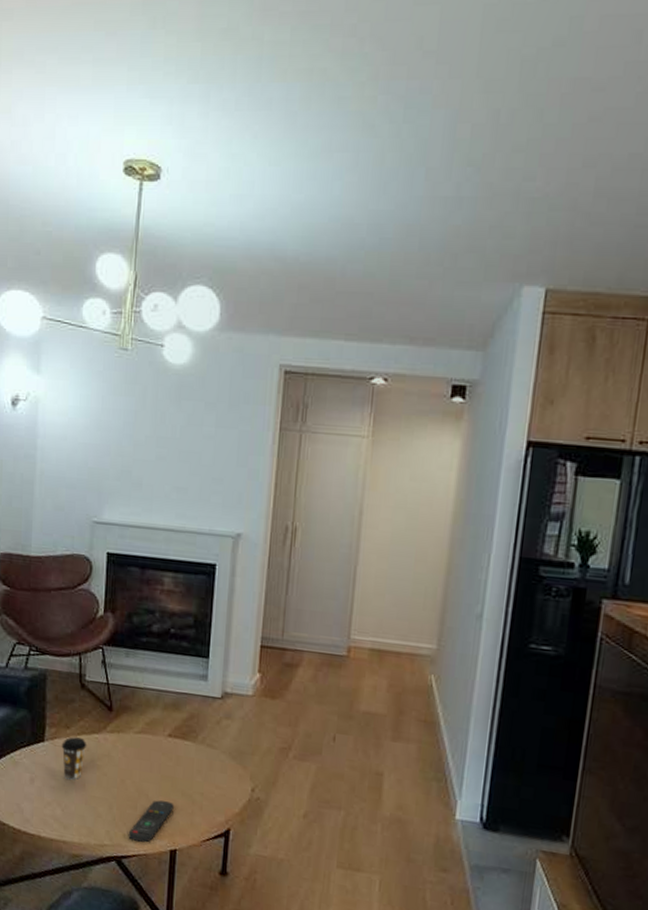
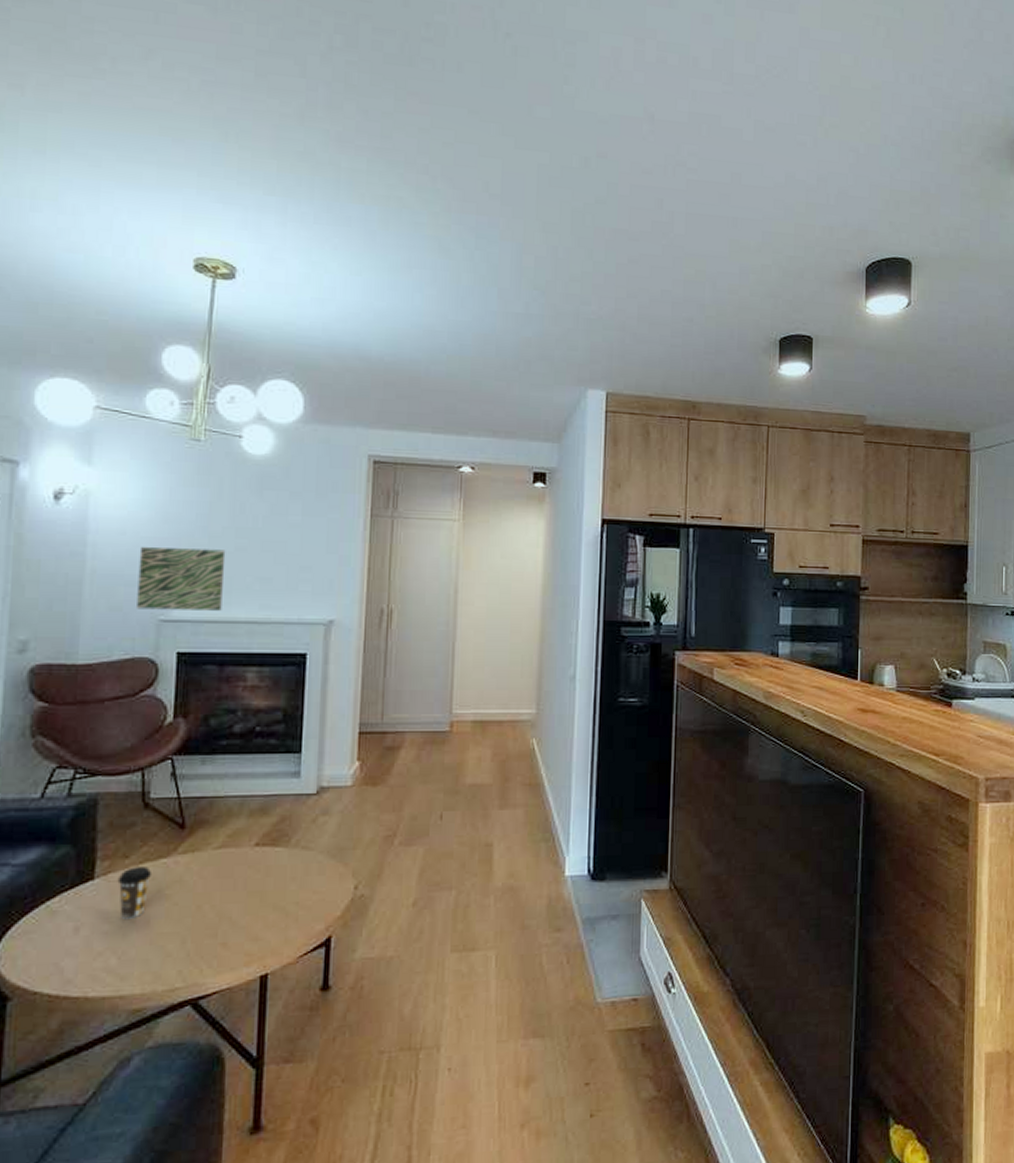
wall art: none [75,451,148,517] -> present [137,546,226,611]
remote control: present [128,800,174,843] -> none [206,920,264,975]

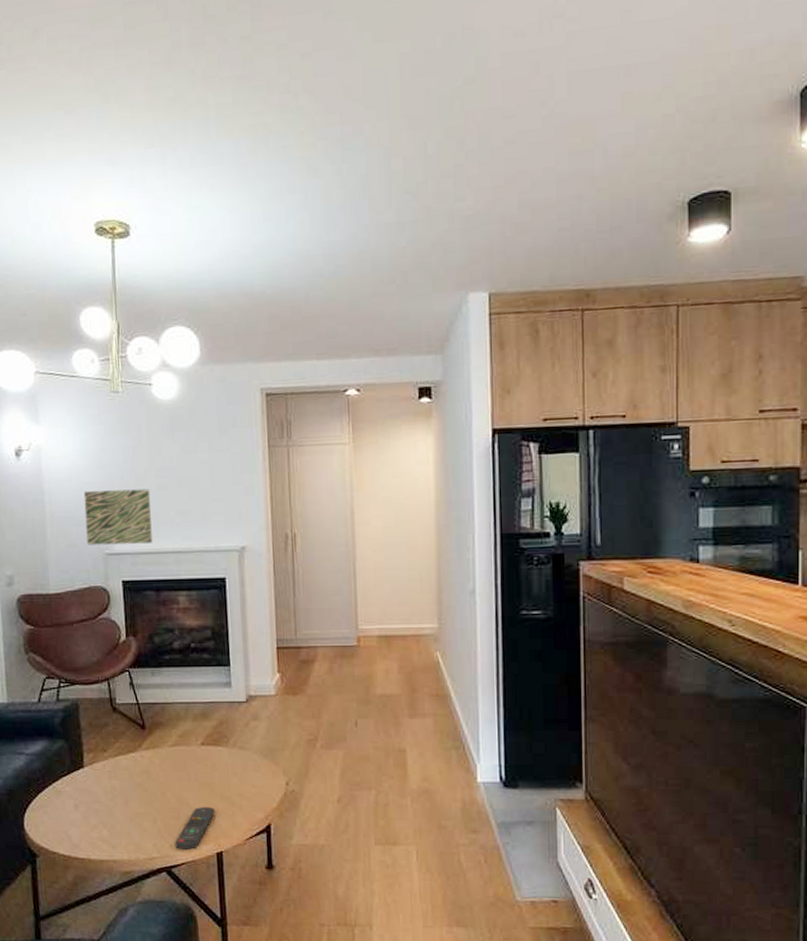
coffee cup: present [117,867,152,919] -> none [100,759,126,800]
remote control: none [206,920,264,975] -> present [174,807,215,849]

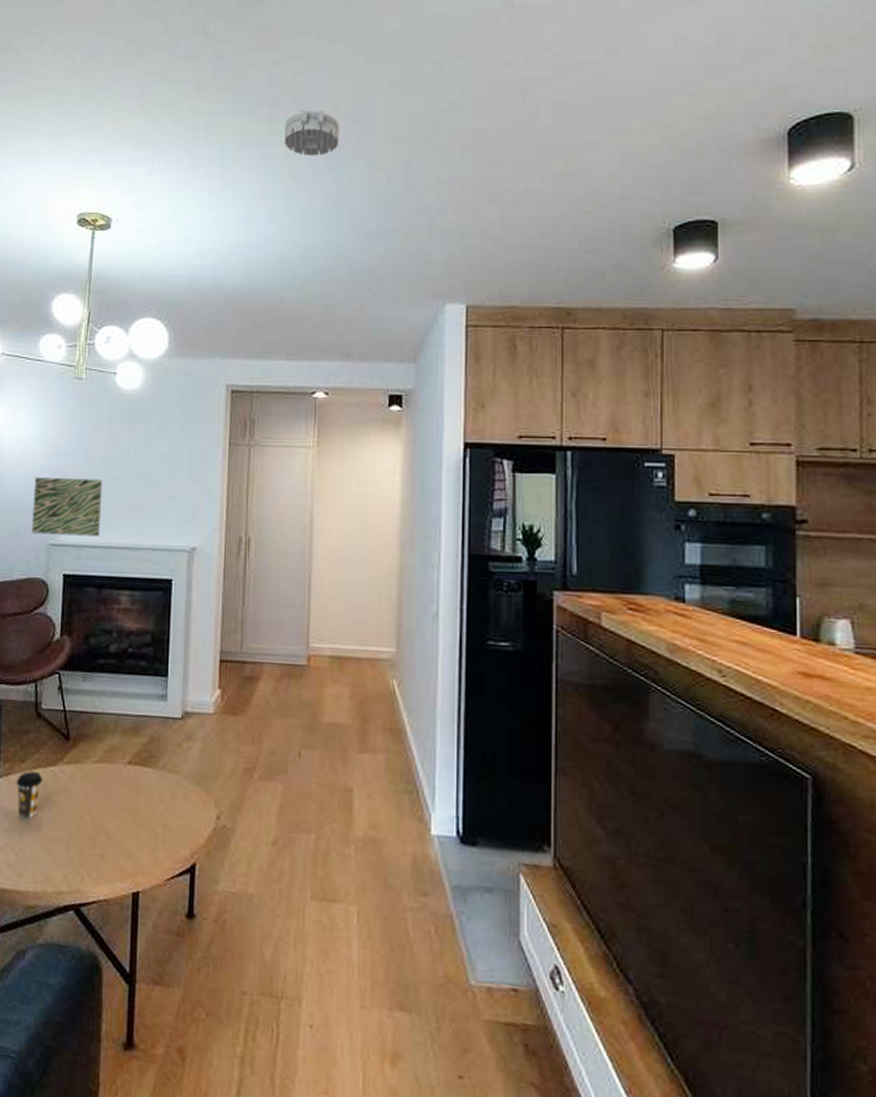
coffee cup: none [100,759,126,800] -> present [16,771,43,820]
remote control: present [174,807,215,849] -> none [87,836,135,886]
smoke detector: none [297,96,354,147] -> present [285,110,340,157]

